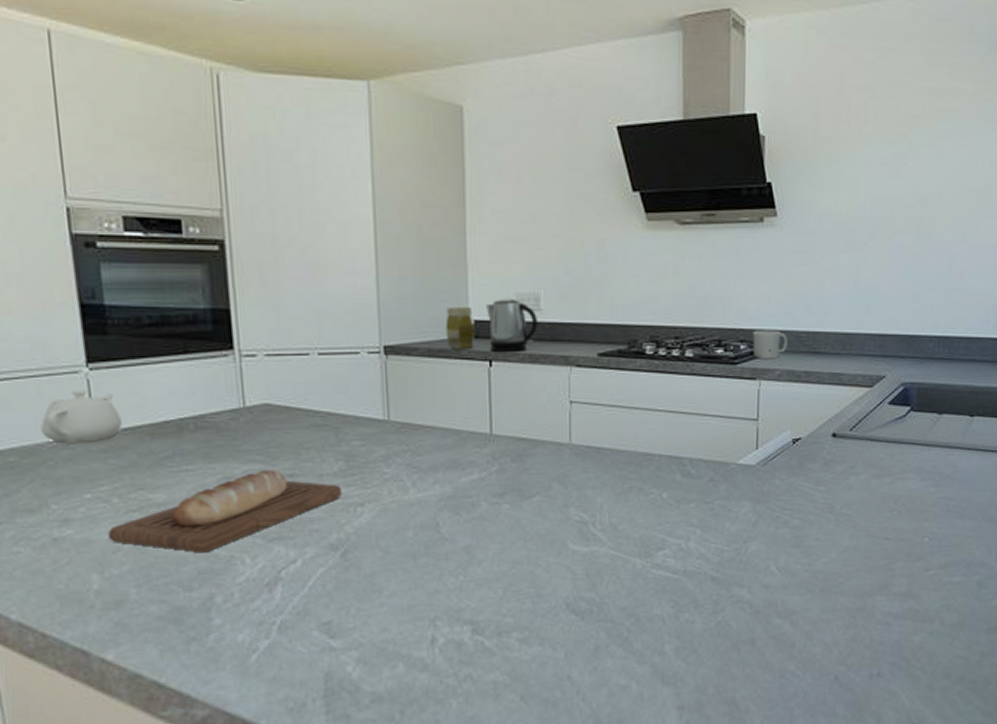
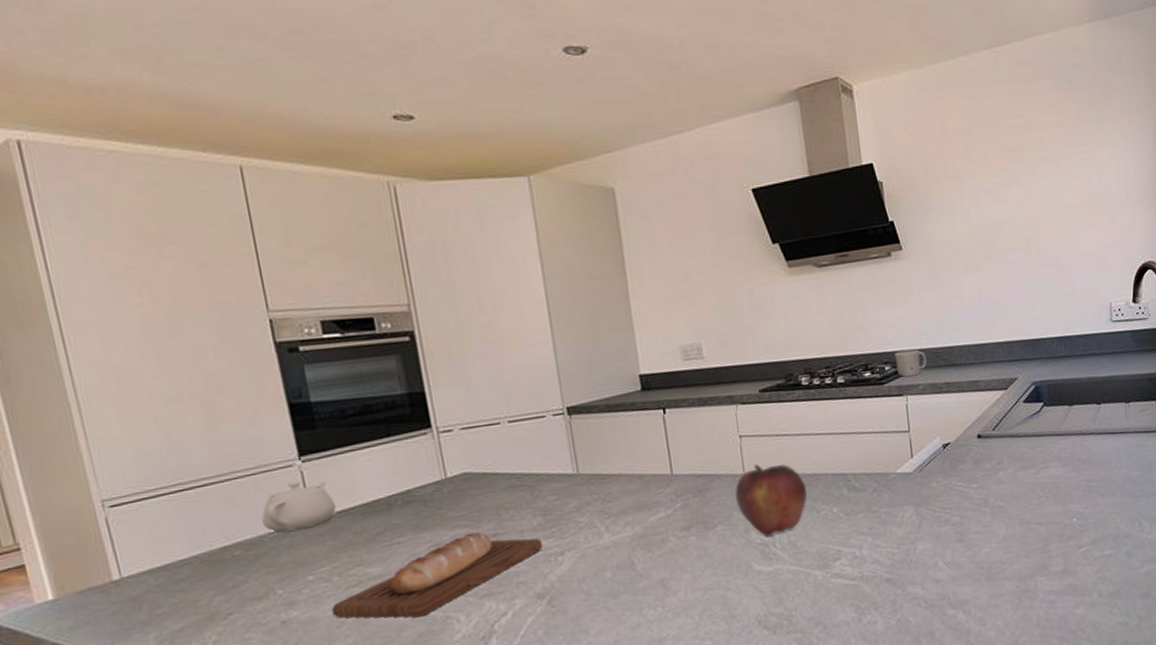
jar: present [445,306,476,350] -> none [619,362,648,403]
kettle: present [486,298,537,353] -> none [654,350,703,401]
fruit: none [557,435,636,513] -> present [735,464,807,536]

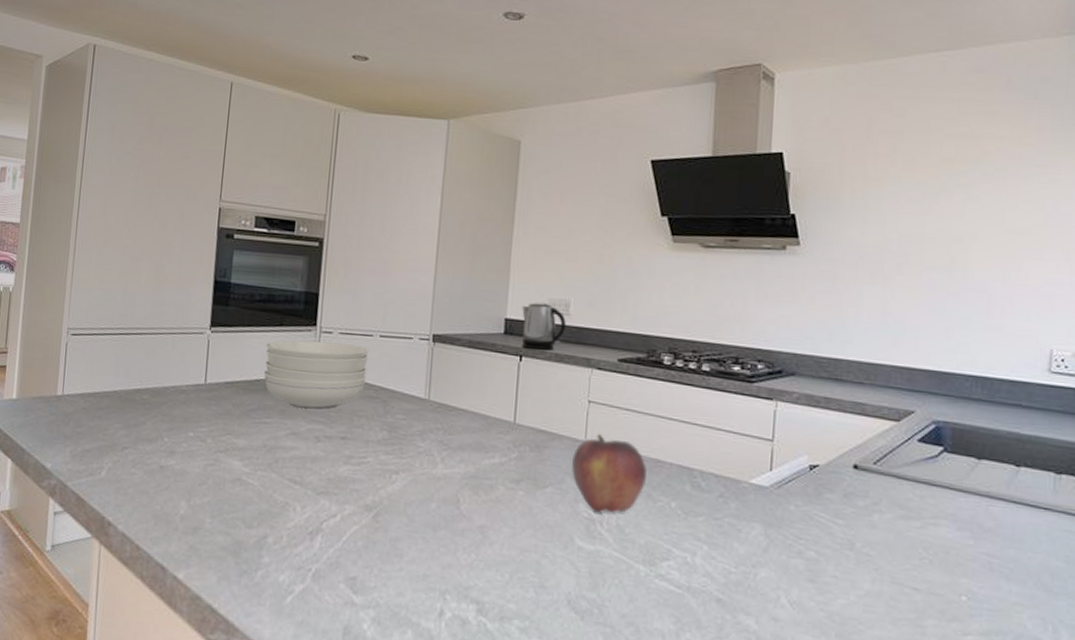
teapot: present [261,480,336,534] -> none [169,347,226,391]
bread loaf: present [331,531,543,618] -> none [198,430,383,496]
bowl: none [376,436,505,518] -> present [263,340,369,410]
kettle: none [654,350,703,401] -> present [522,302,566,352]
mug: present [895,349,927,378] -> none [770,352,807,382]

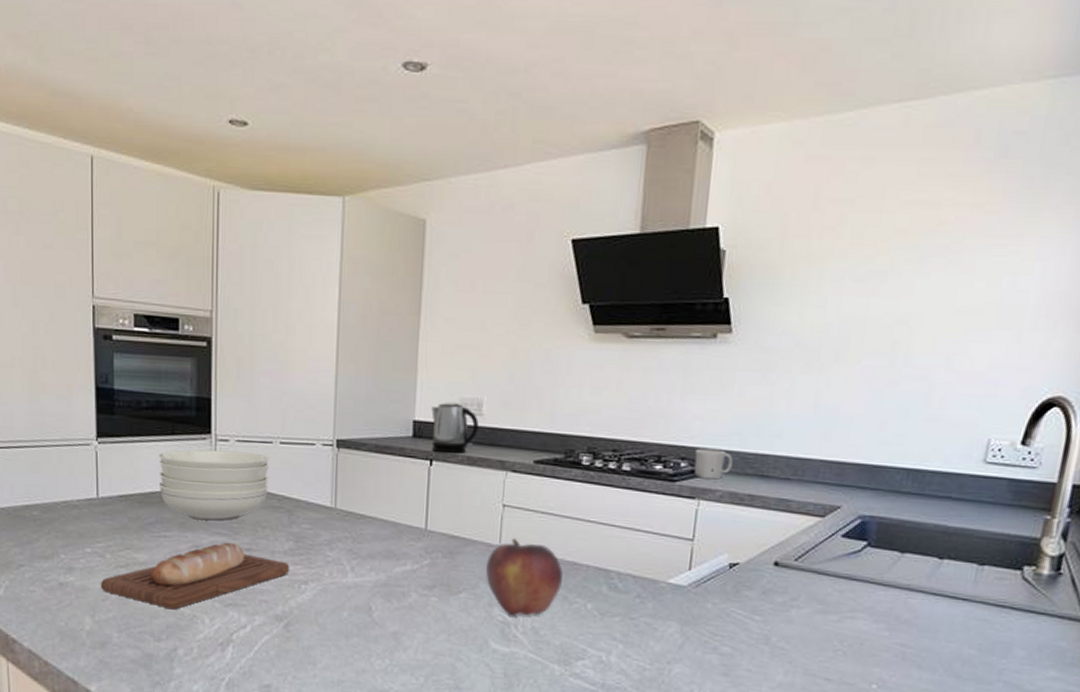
bread loaf: none [198,430,383,496] -> present [100,542,290,610]
mug: none [770,352,807,382] -> present [693,448,733,480]

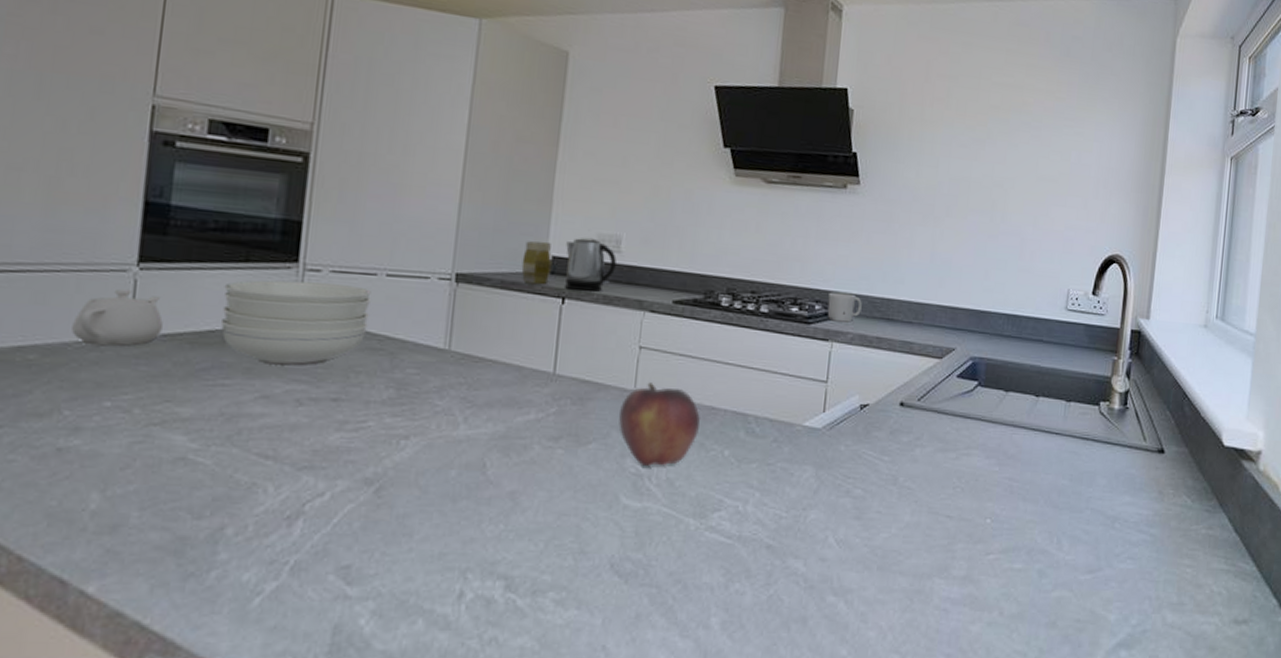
teapot: none [59,459,118,506] -> present [72,288,163,347]
bread loaf: present [100,542,290,610] -> none [119,391,388,477]
jar: none [392,407,420,449] -> present [521,241,553,285]

